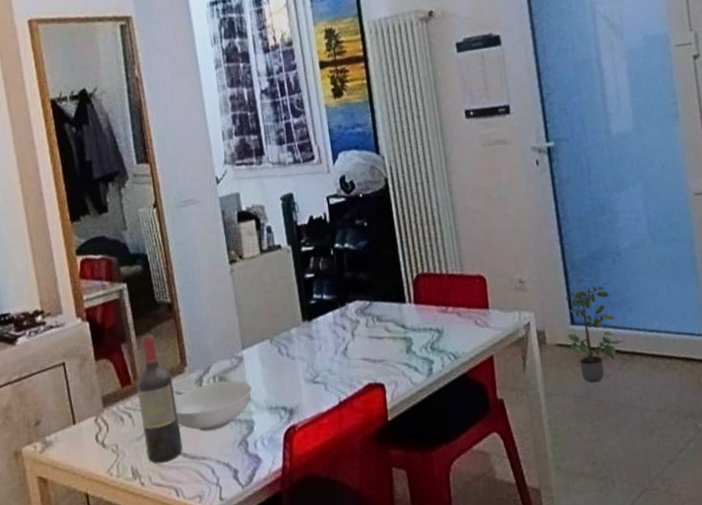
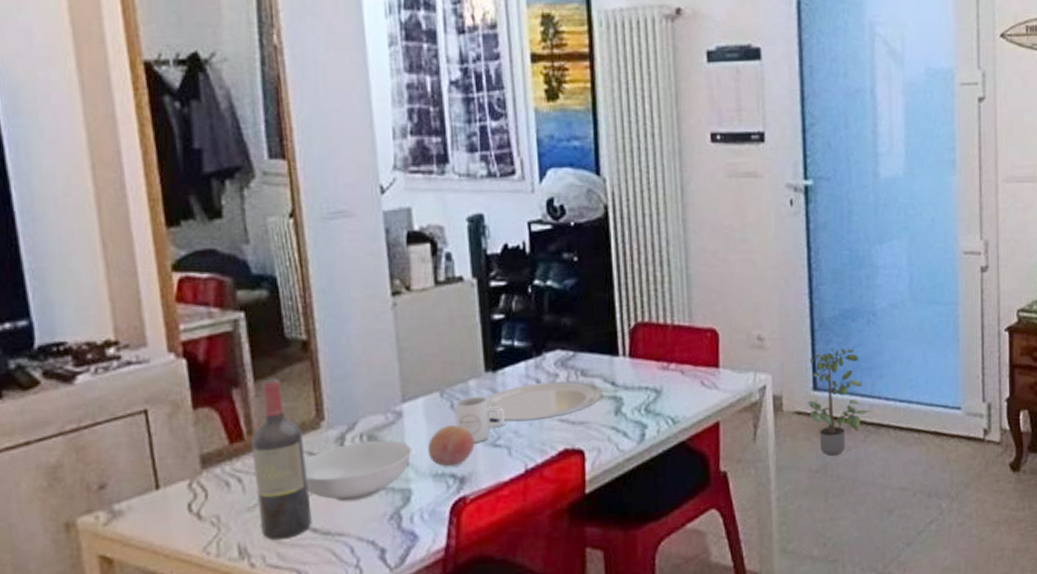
fruit: none [263,366,299,401] -> present [427,425,475,467]
mug: none [281,341,321,381] -> present [454,396,505,444]
plate: none [305,326,396,362] -> present [487,381,603,422]

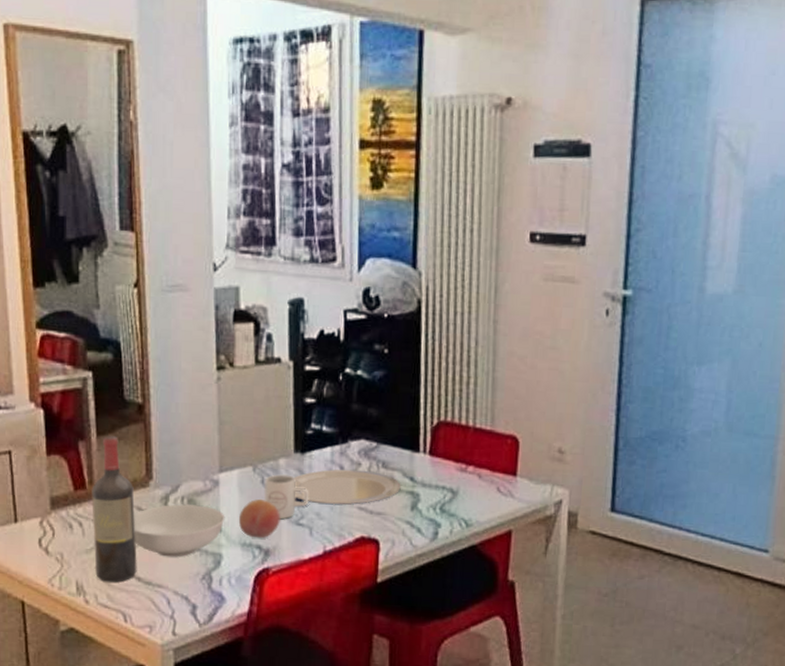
potted plant: present [807,347,871,456] -> none [603,471,670,581]

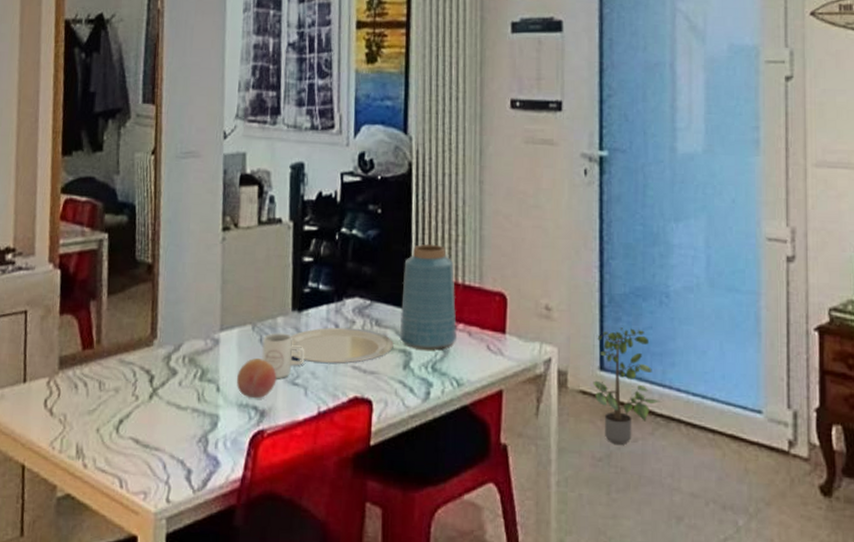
wine bottle: present [92,436,137,582] -> none [95,295,139,445]
bowl: present [134,504,225,557] -> none [136,363,224,419]
vase: none [406,386,467,492] -> present [399,244,458,350]
potted plant: none [603,471,670,581] -> present [593,328,661,445]

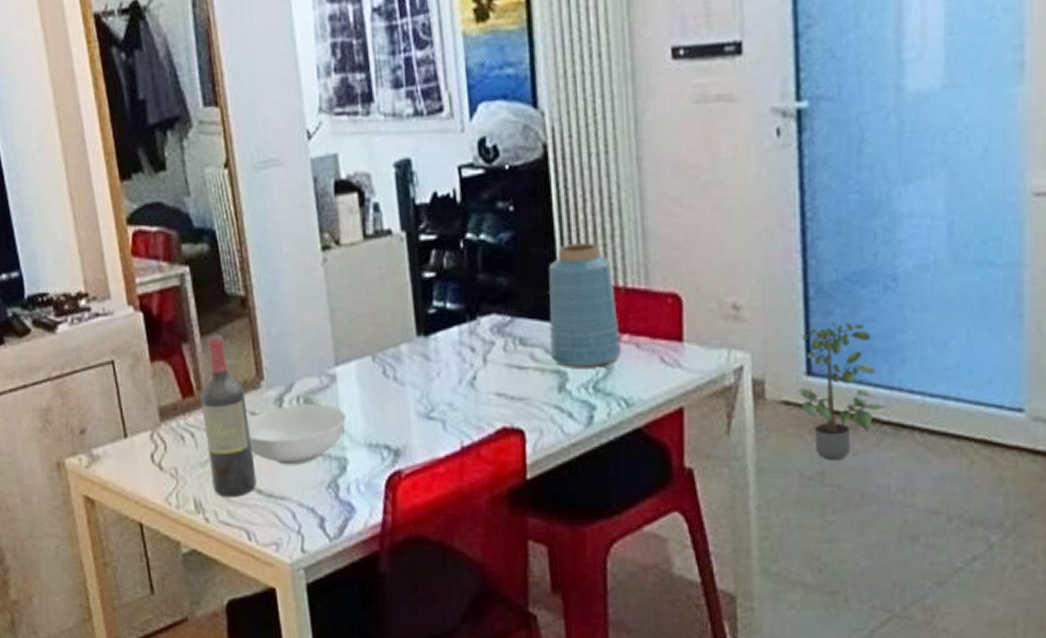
wine bottle: none [95,295,139,445] -> present [200,335,257,497]
bowl: none [136,363,224,419] -> present [247,404,347,465]
fruit: present [236,358,277,399] -> none [361,393,409,437]
mug: present [262,333,305,379] -> none [386,362,439,414]
plate: present [291,327,394,364] -> none [419,349,544,393]

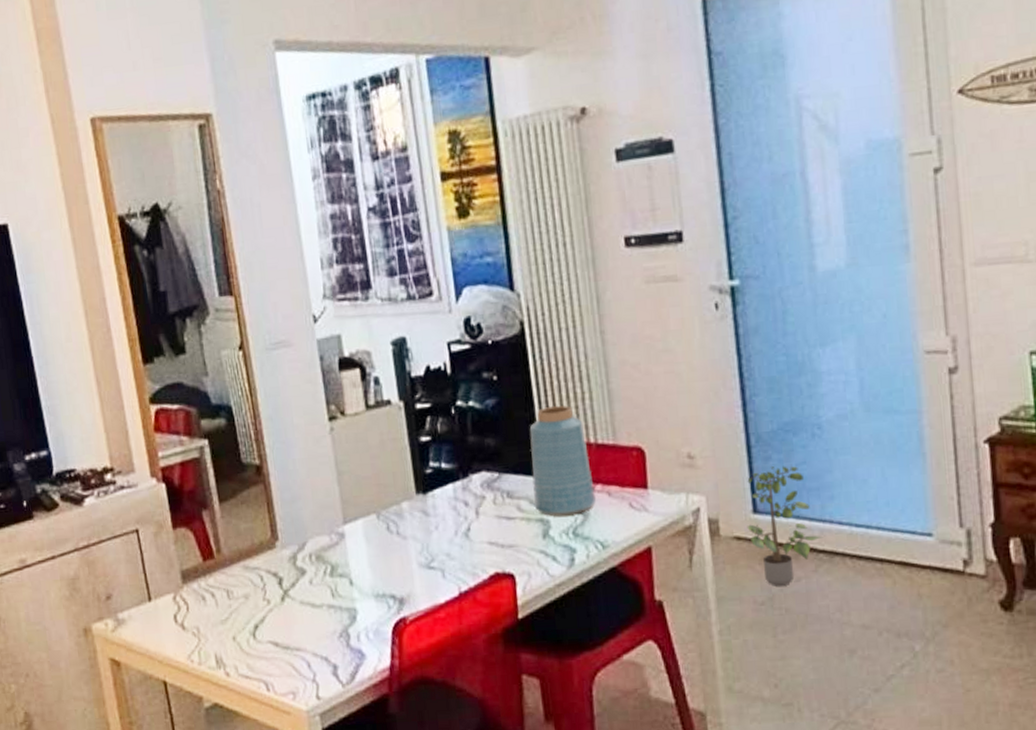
wine bottle: present [200,335,257,497] -> none [220,501,274,651]
bowl: present [247,404,347,465] -> none [264,560,355,618]

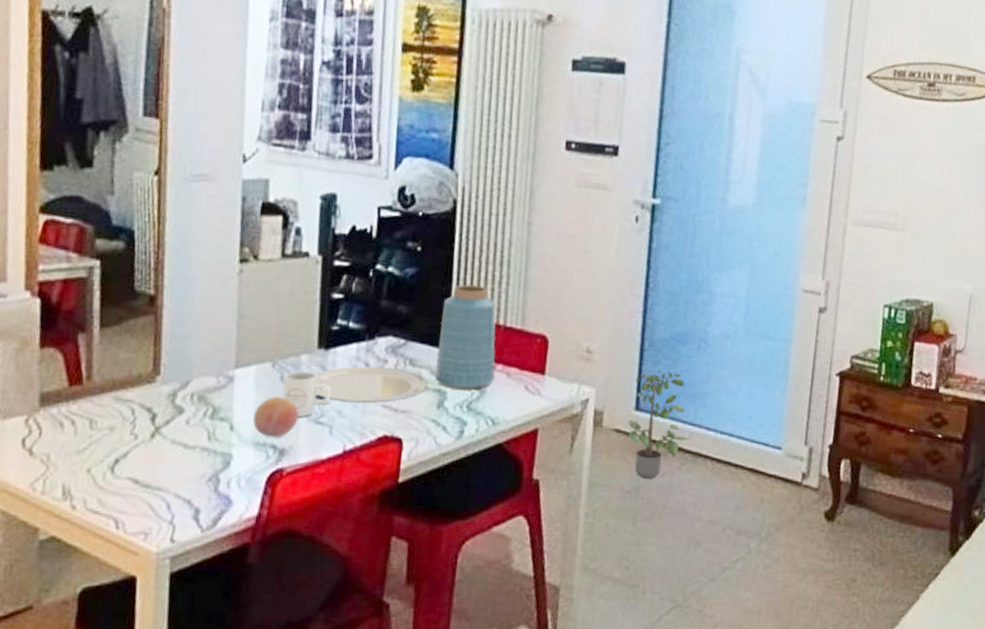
fruit: none [368,547,411,588] -> present [253,397,299,438]
mug: none [390,518,438,565] -> present [282,371,331,418]
plate: none [419,503,530,545] -> present [315,366,428,403]

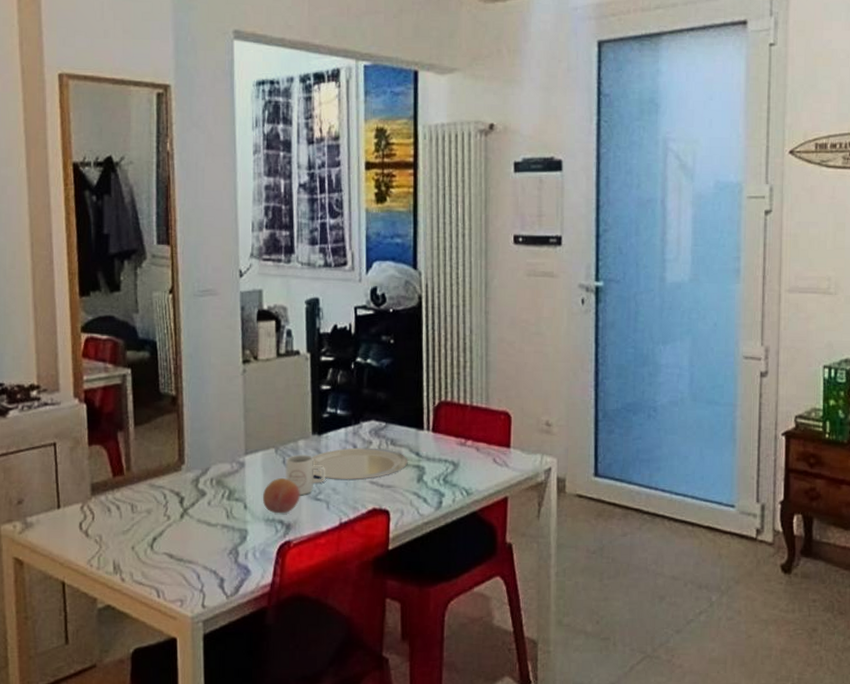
vase: present [434,284,496,390] -> none [413,371,467,465]
potted plant: present [627,371,691,479] -> none [588,439,648,539]

